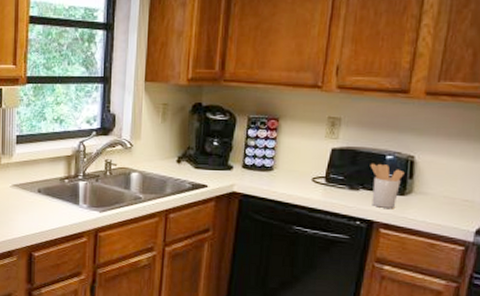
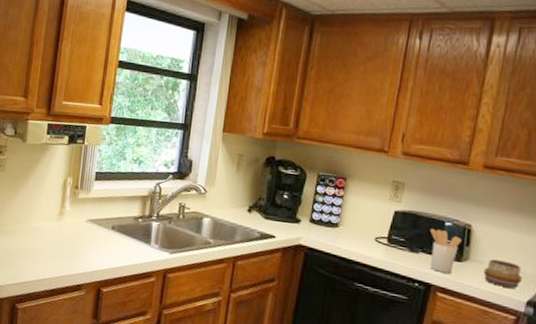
decorative bowl: none [428,190,470,218] -> present [483,259,522,288]

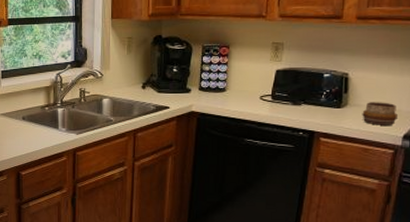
utensil holder: present [429,228,462,273] -> none [310,81,340,119]

